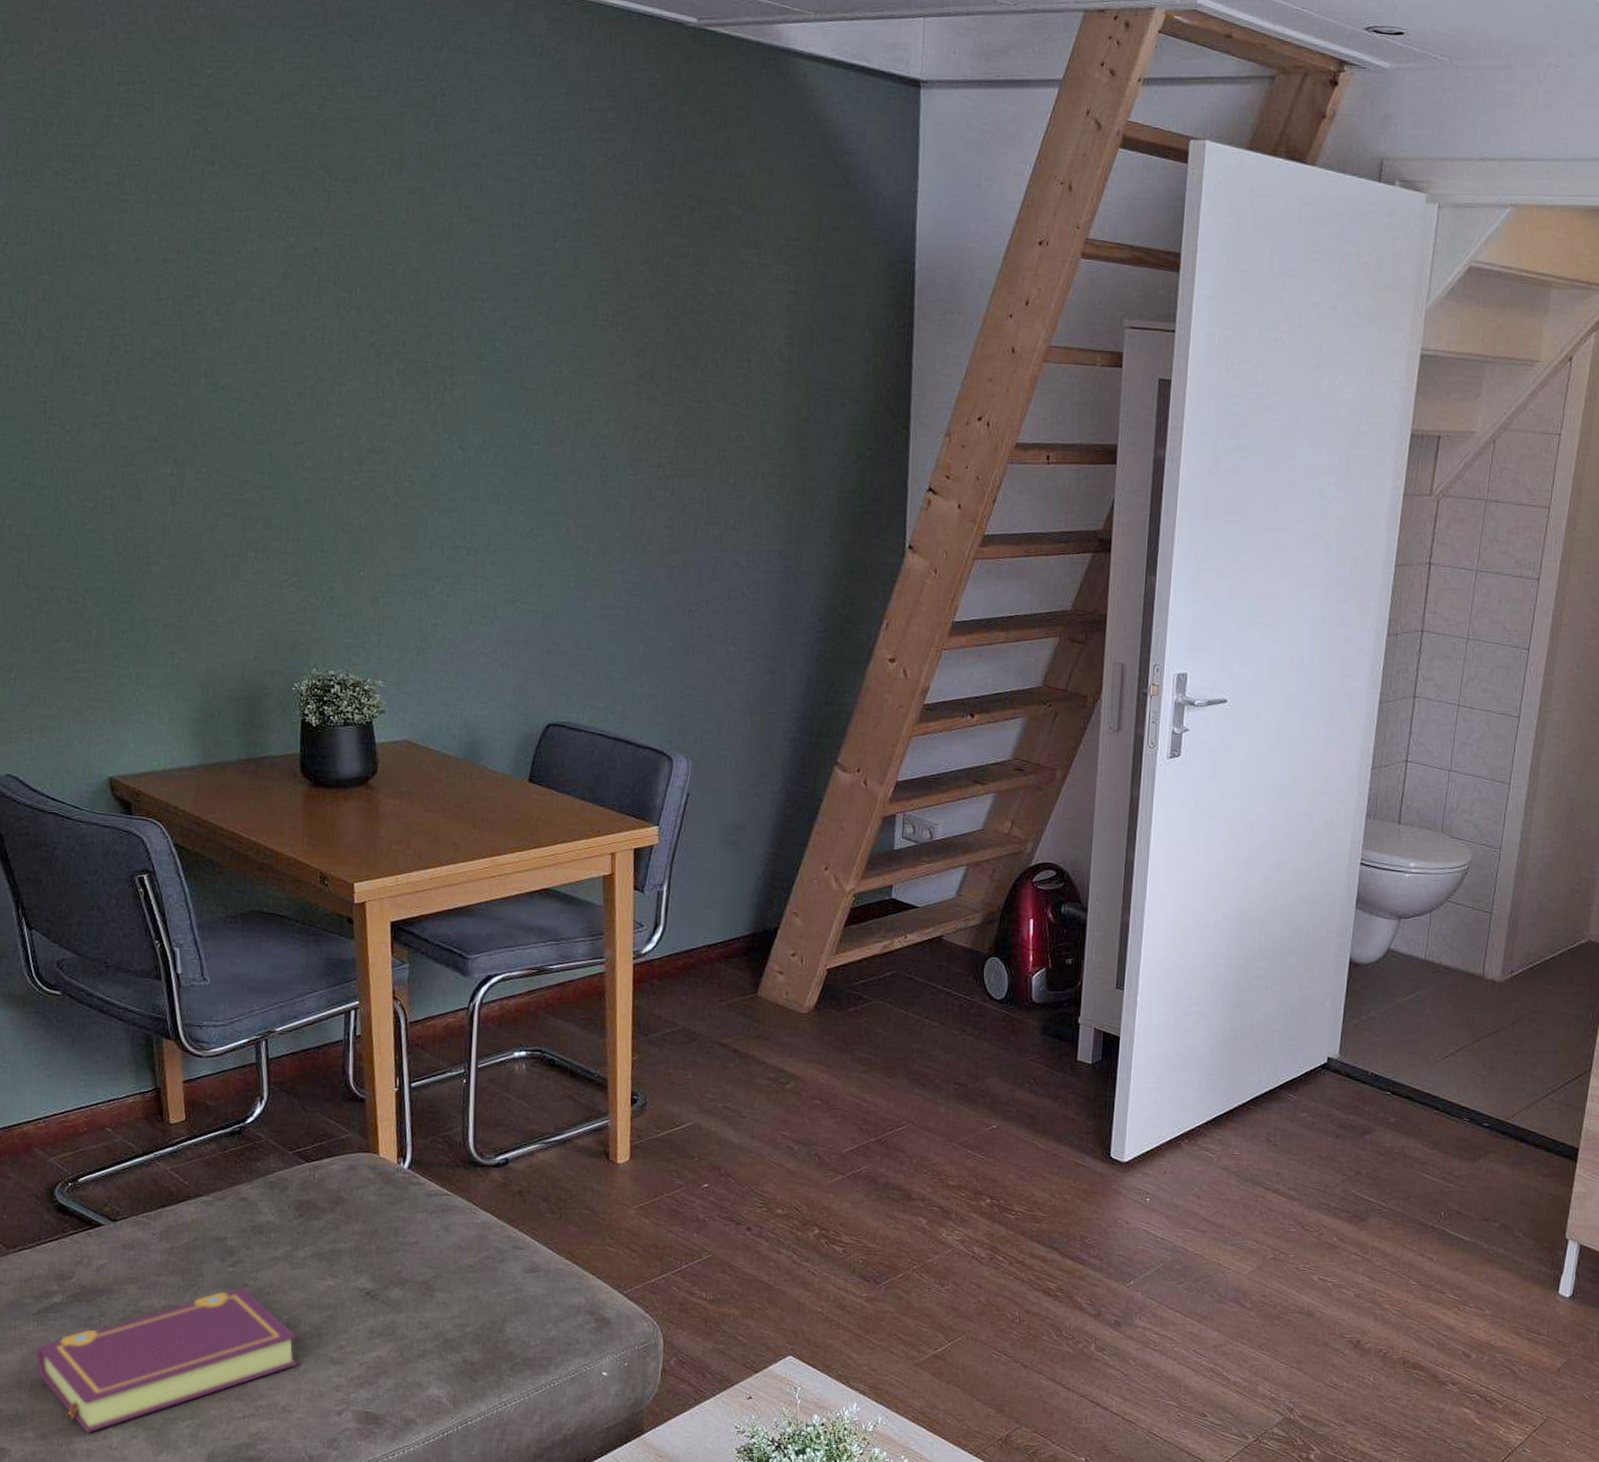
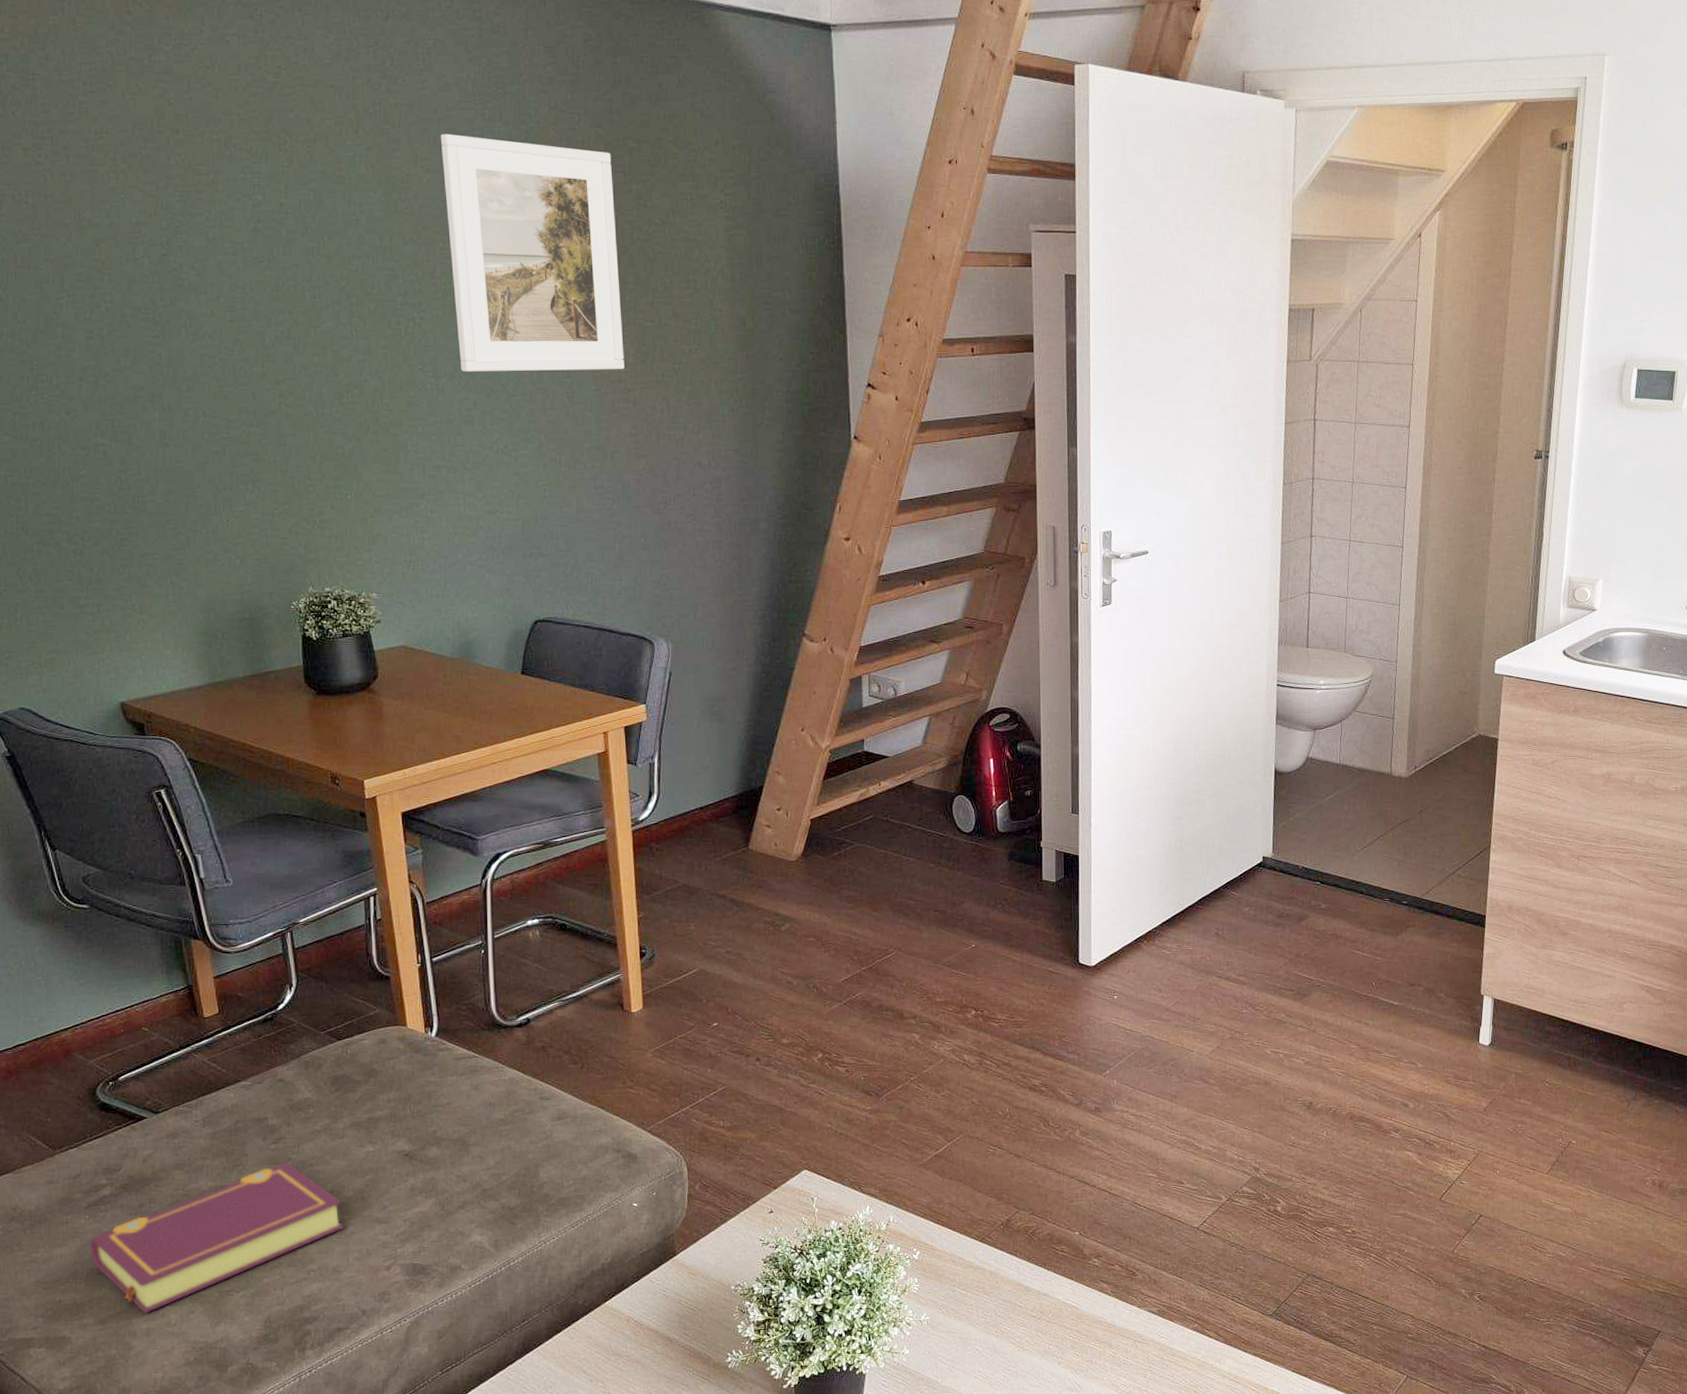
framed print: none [487,180,669,454] -> present [440,133,624,372]

